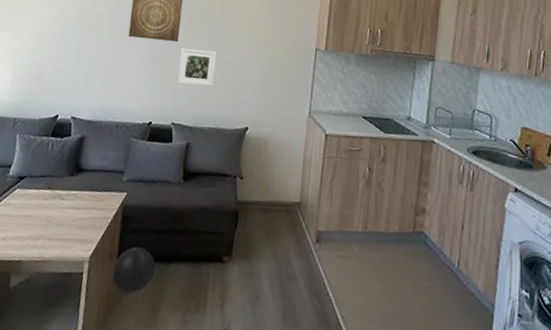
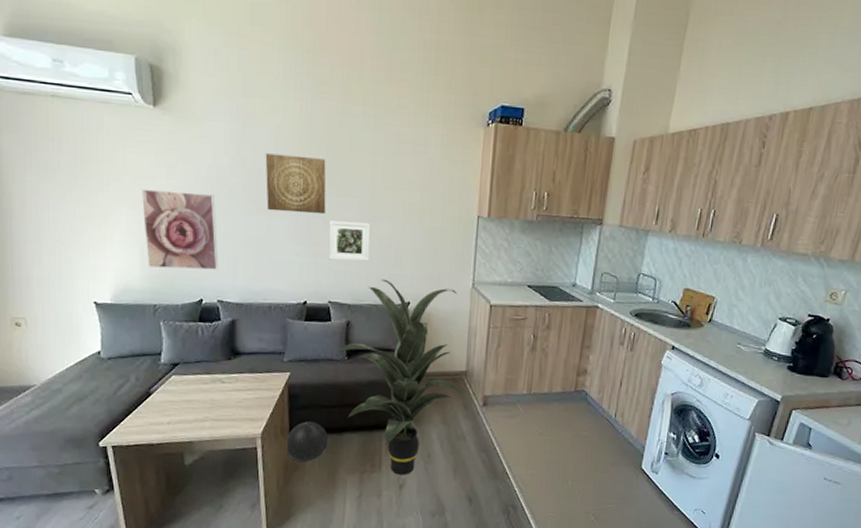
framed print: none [17,15,85,89] -> present [141,189,219,270]
indoor plant: none [175,103,297,318] -> present [337,279,464,475]

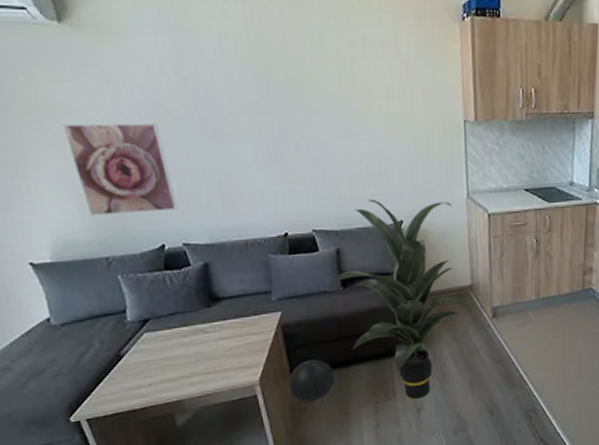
wall art: present [265,153,326,215] -> none [211,69,294,136]
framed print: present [329,221,371,262] -> none [300,140,352,185]

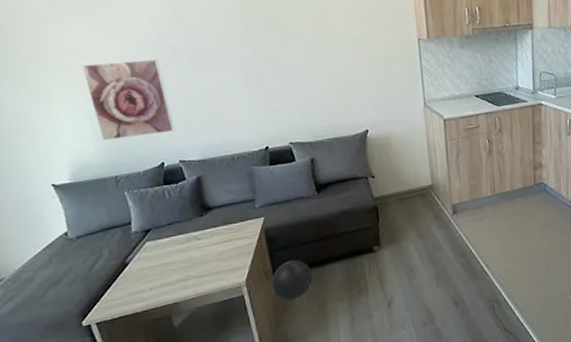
indoor plant: present [331,199,472,399] -> none [307,111,434,294]

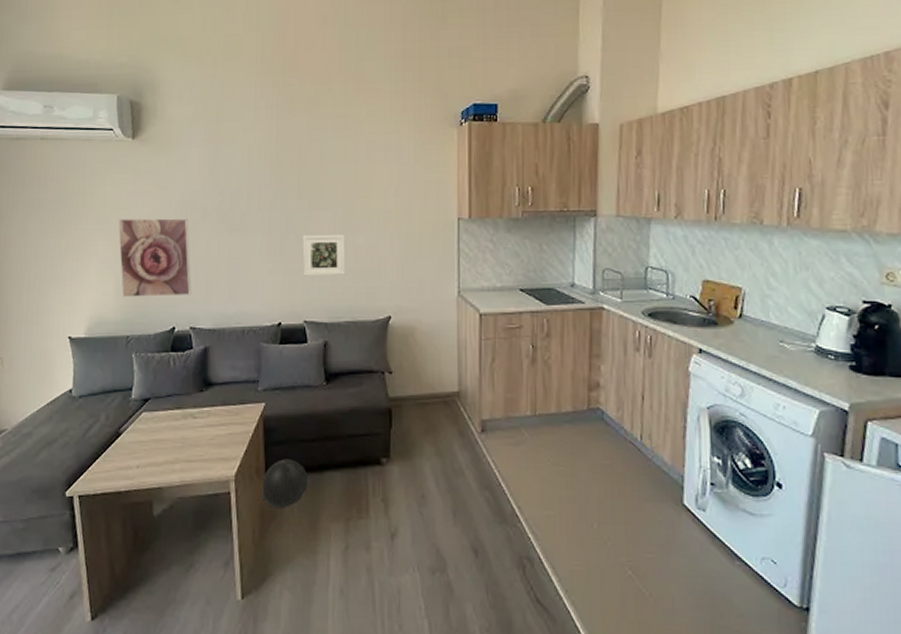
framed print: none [277,62,323,103] -> present [302,235,346,276]

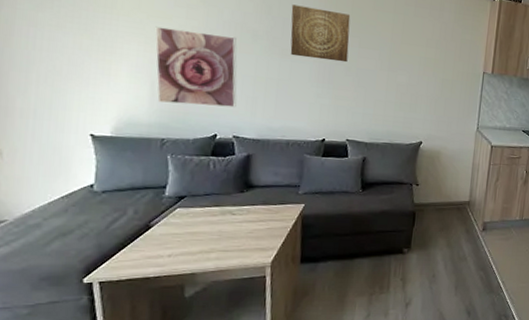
wall art: none [237,173,299,230] -> present [290,4,351,63]
decorative ball: present [260,459,308,508] -> none [295,249,340,287]
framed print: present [302,235,346,276] -> none [349,68,389,105]

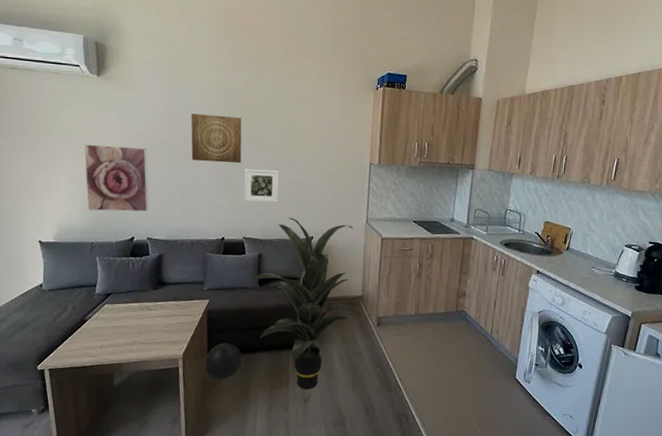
decorative ball: none [295,249,340,287] -> present [203,343,242,379]
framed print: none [349,68,389,105] -> present [244,169,280,203]
indoor plant: none [353,121,467,294] -> present [251,217,360,390]

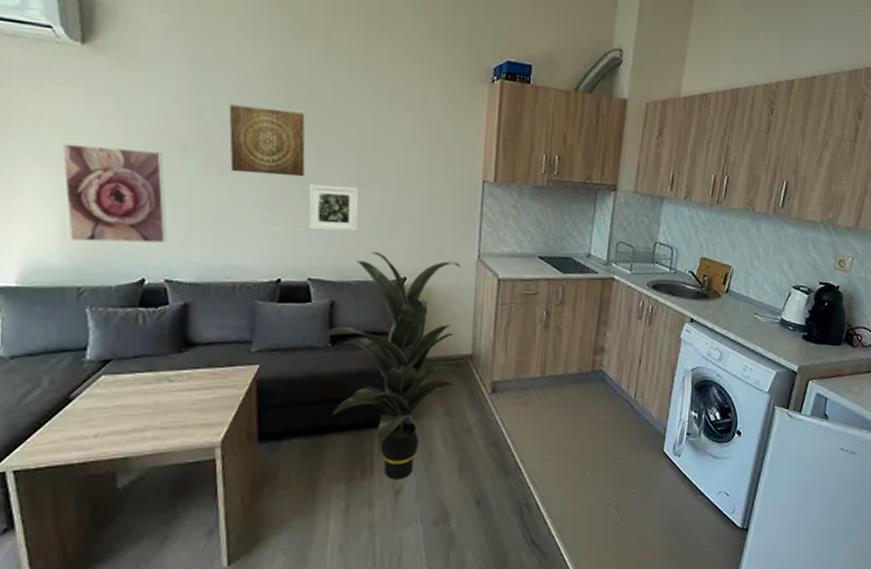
decorative ball: present [203,343,242,379] -> none [252,423,308,472]

